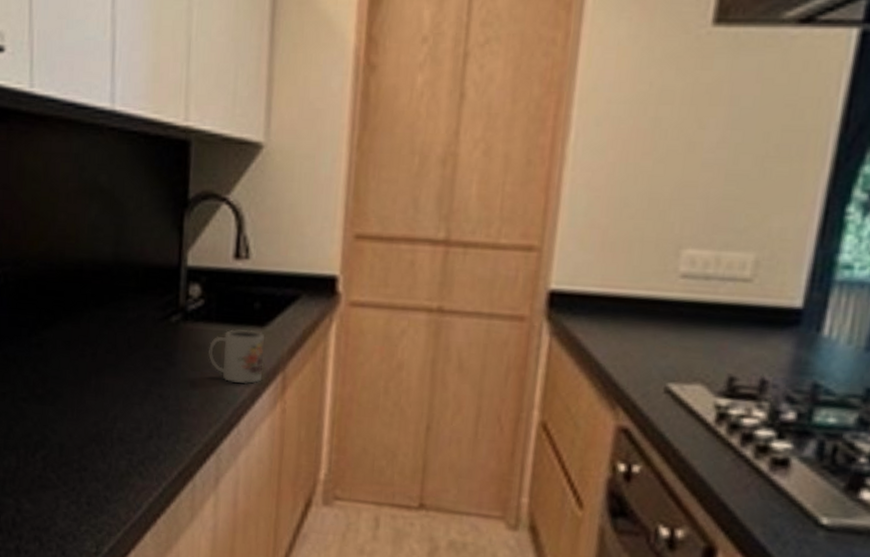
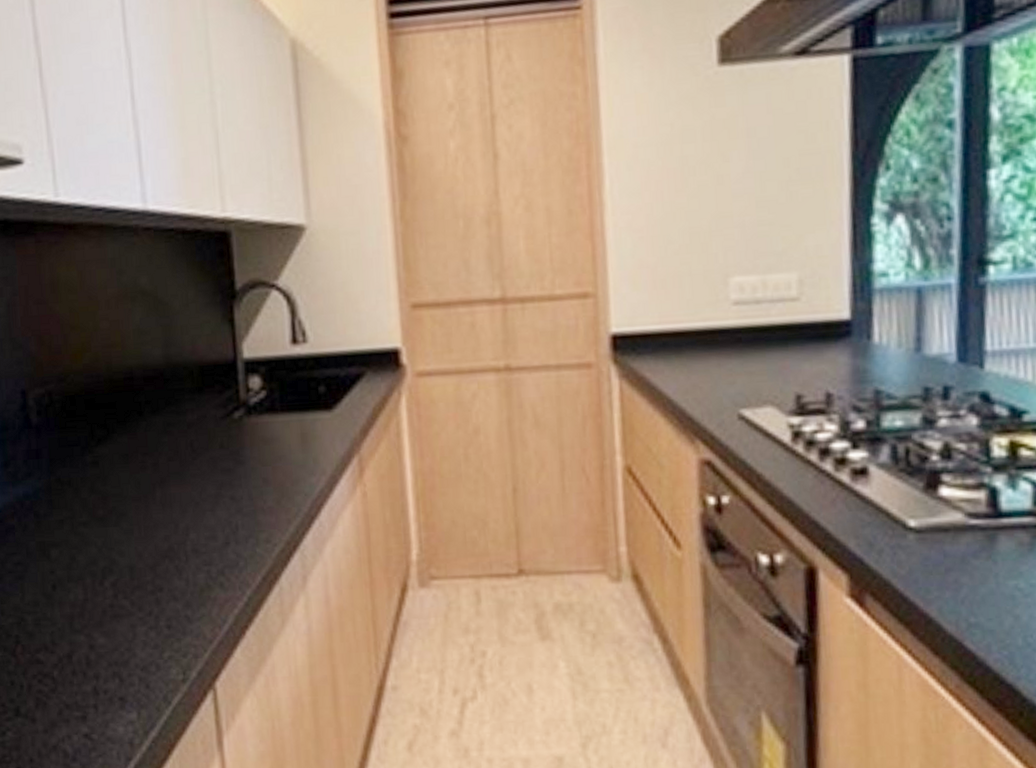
mug: present [208,329,264,384] -> none [277,415,337,472]

